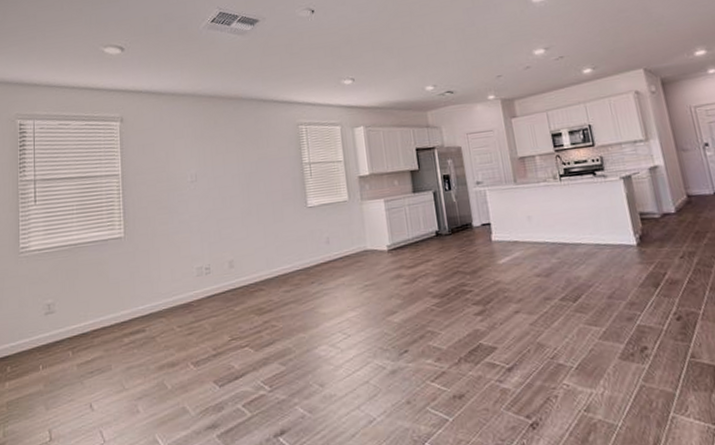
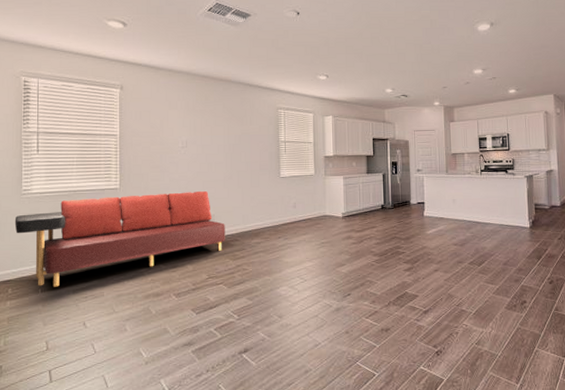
sofa: none [12,232,248,362] -> present [14,191,225,287]

